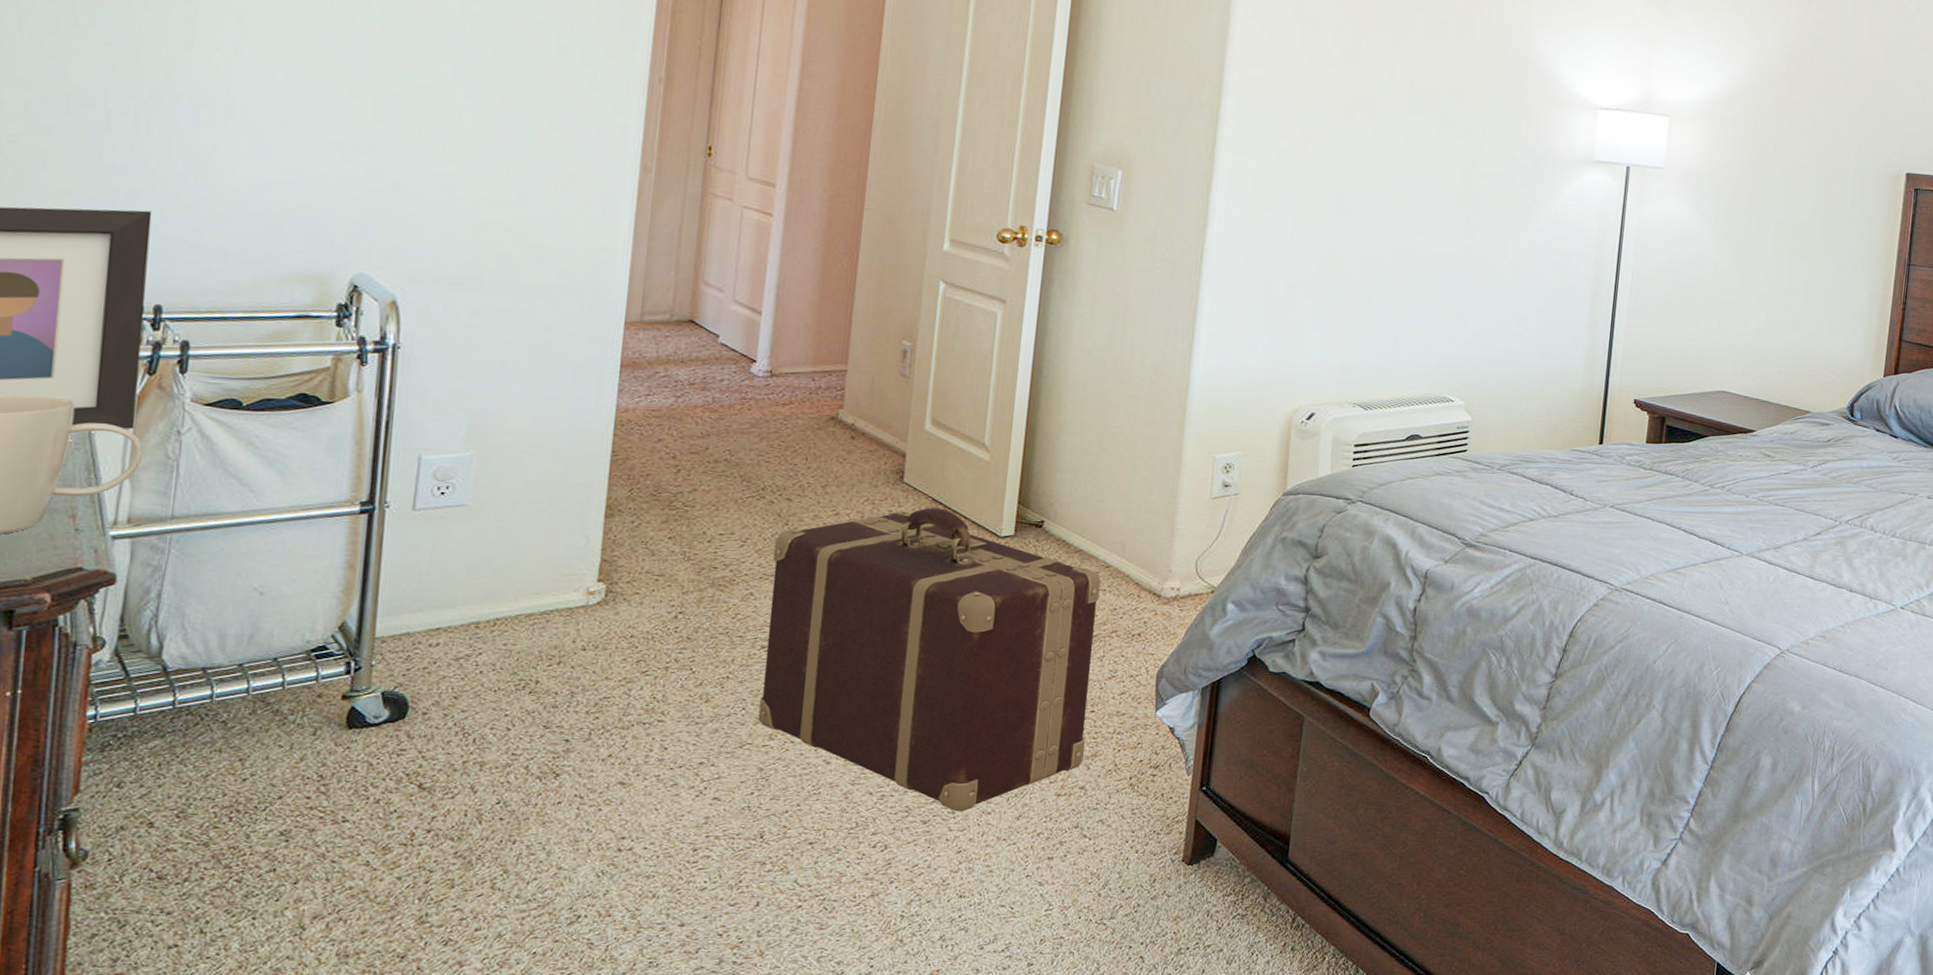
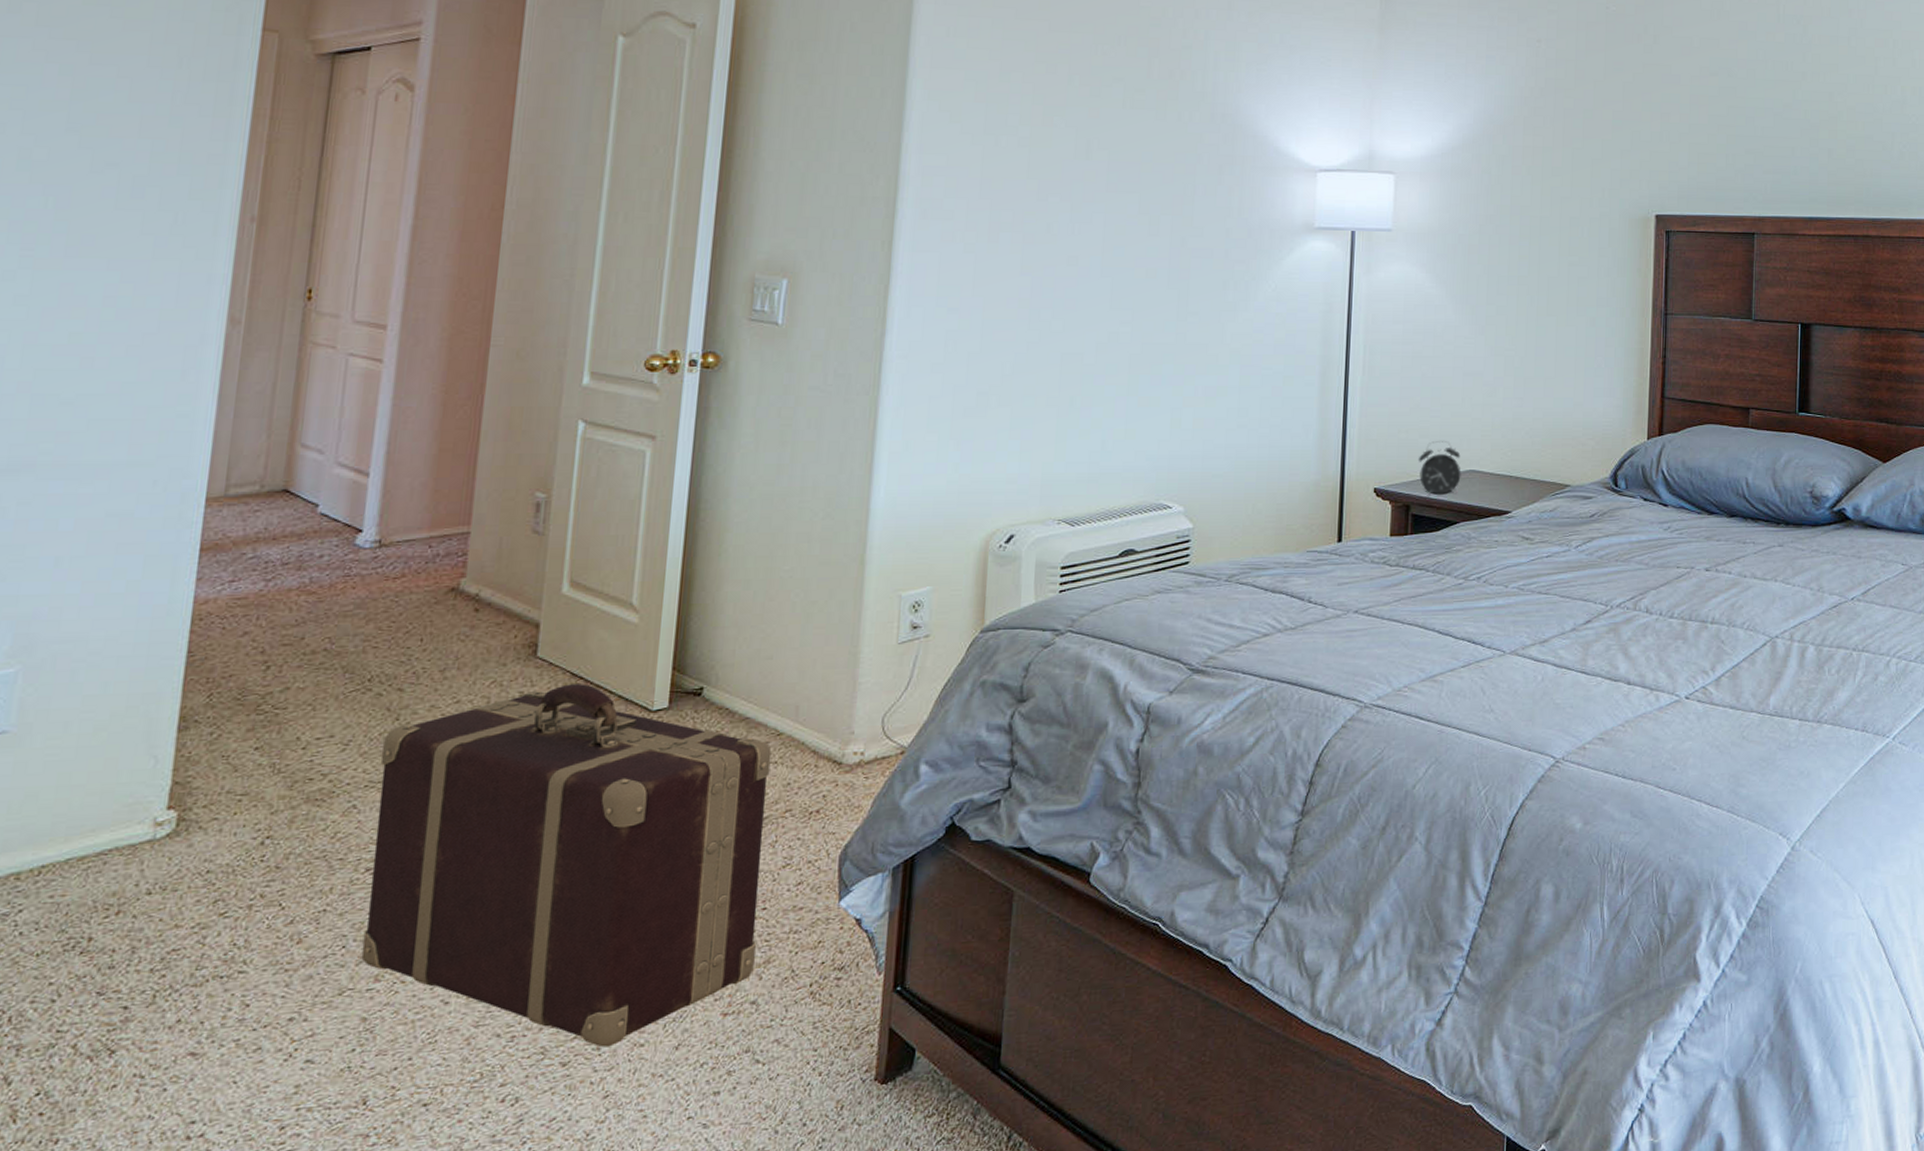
alarm clock: none [1675,361,1714,413] -> present [1418,440,1461,499]

